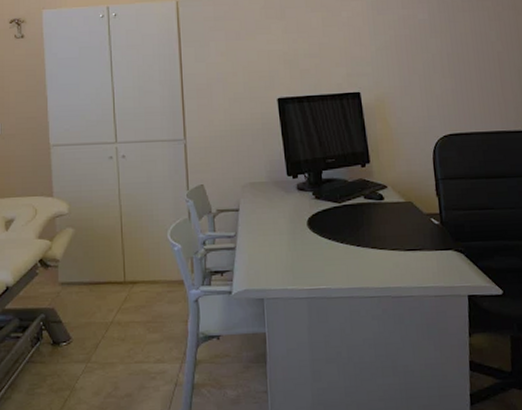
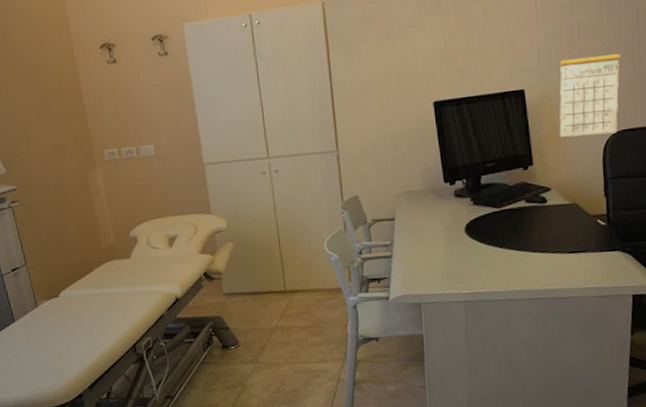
calendar: none [391,52,445,138] -> present [559,39,620,137]

